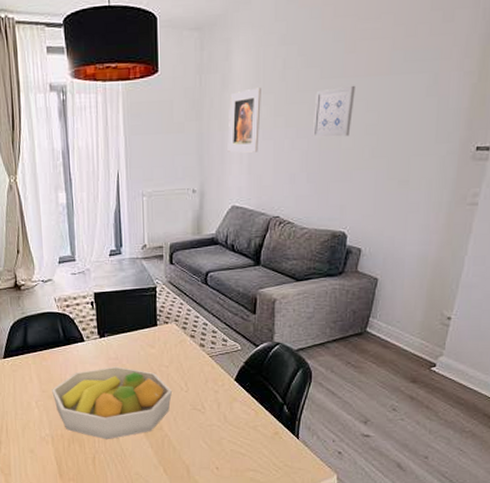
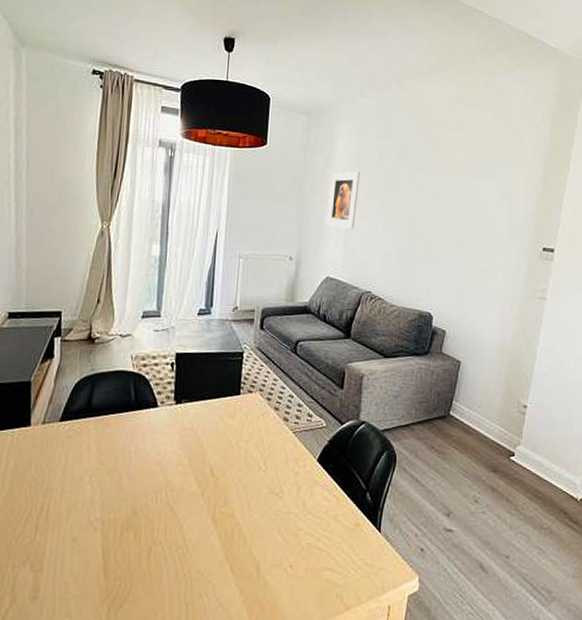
fruit bowl: present [52,366,172,440] -> none [111,438,249,528]
wall art: present [312,85,355,138] -> none [403,181,442,225]

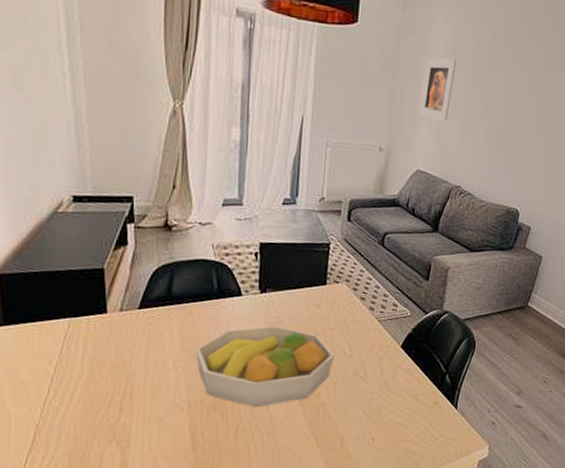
fruit bowl: none [111,438,249,528] -> present [195,325,334,408]

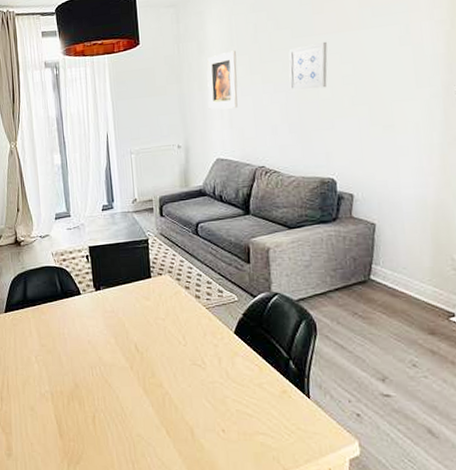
fruit bowl: present [195,325,334,408] -> none [51,319,170,397]
wall art: none [498,73,539,121] -> present [288,41,328,92]

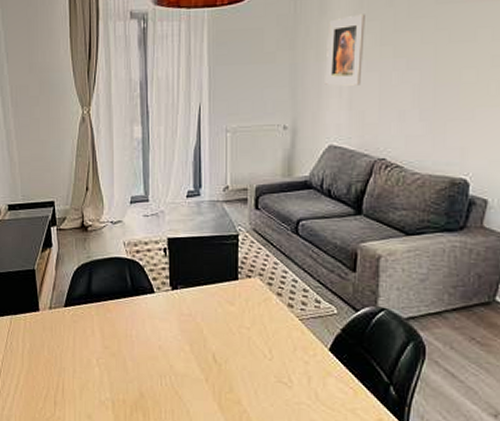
wall art: present [288,41,328,92] -> none [425,11,478,70]

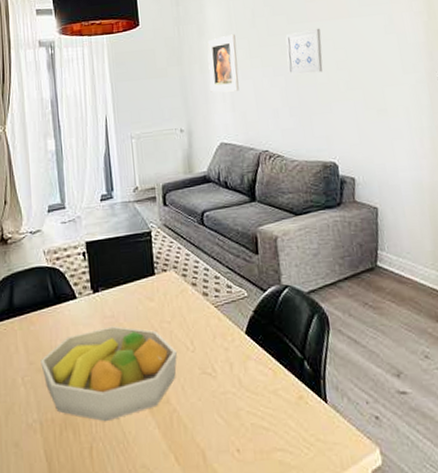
fruit bowl: none [115,324,253,411] -> present [40,326,177,422]
wall art: none [425,11,478,70] -> present [285,28,323,76]

